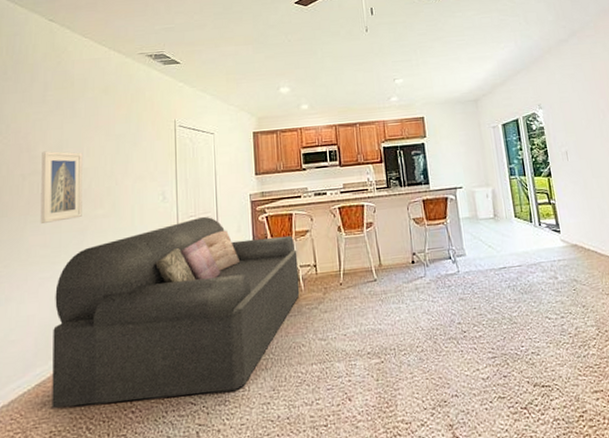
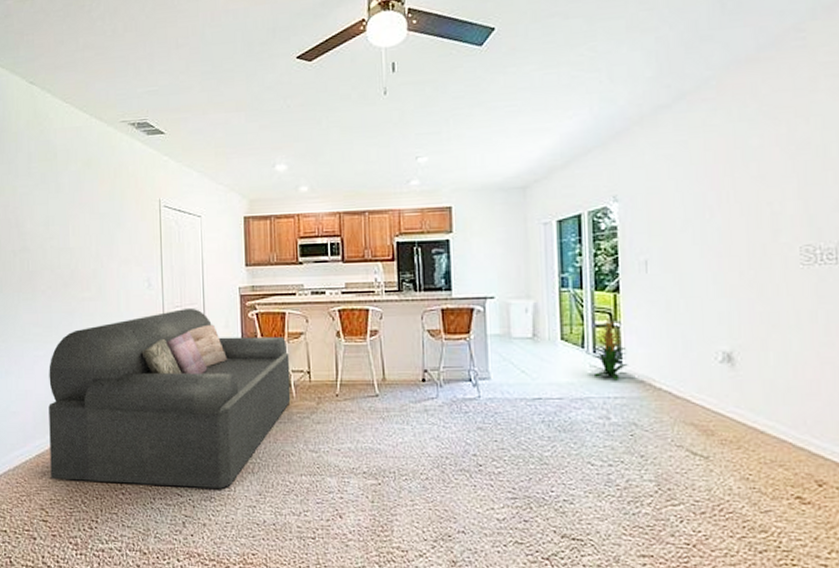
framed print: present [40,151,83,223] -> none [30,227,70,302]
indoor plant: none [537,196,570,247] -> present [589,317,634,381]

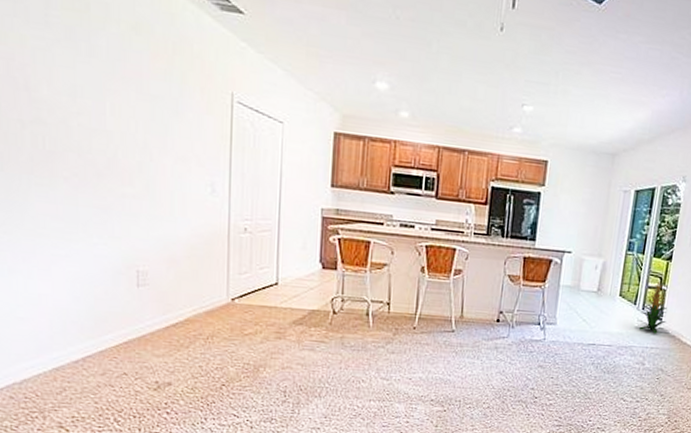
sofa: present [49,307,291,489] -> none [72,222,370,411]

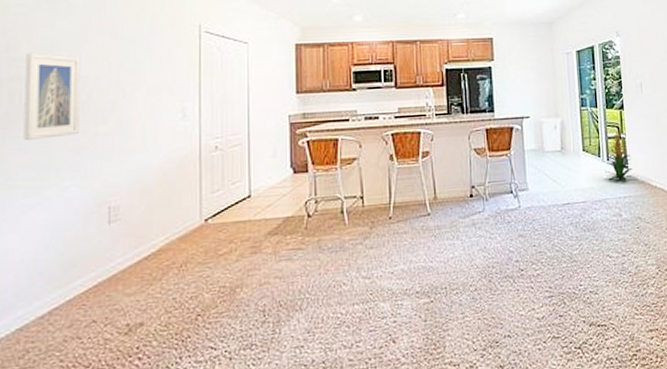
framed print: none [47,95,105,193] -> present [23,52,80,140]

